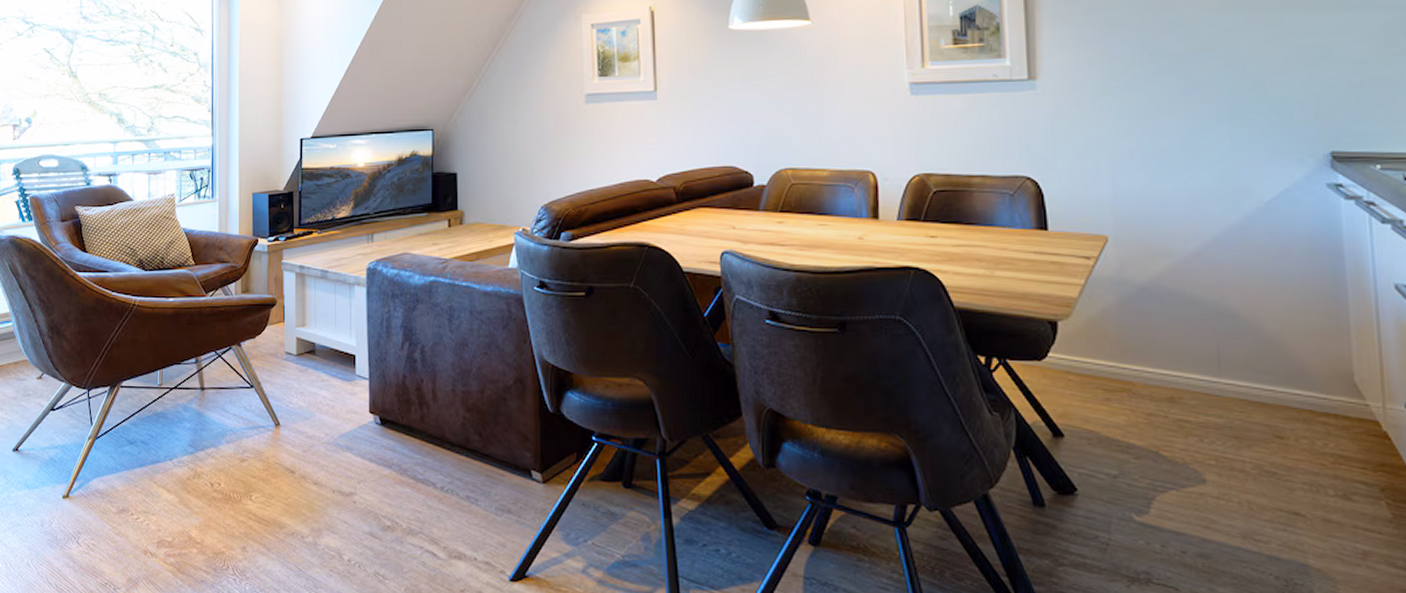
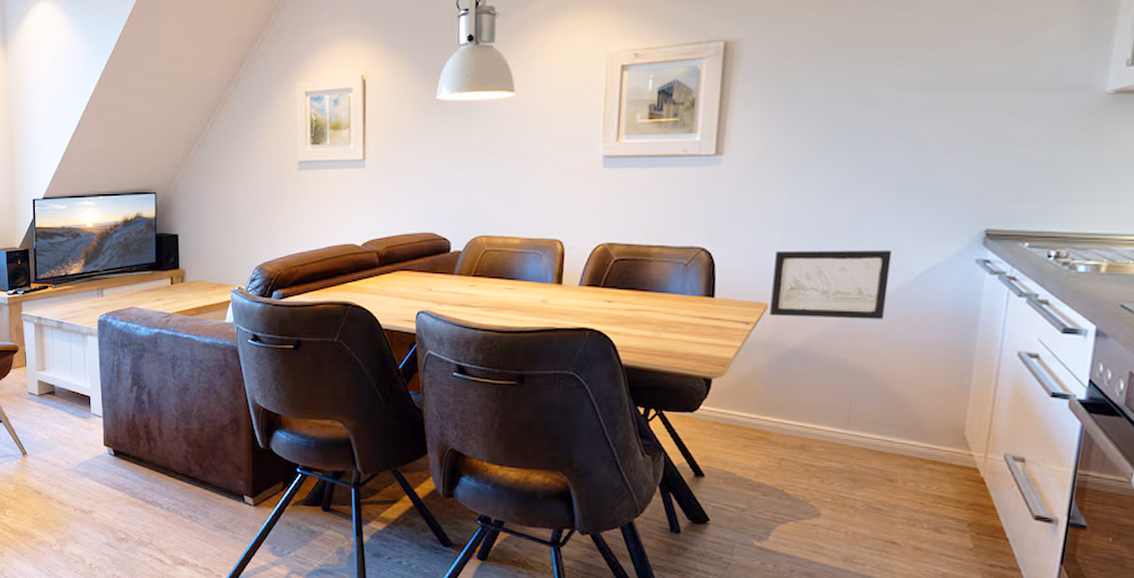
wall art: none [1108,176,1239,251] -> present [770,250,892,320]

